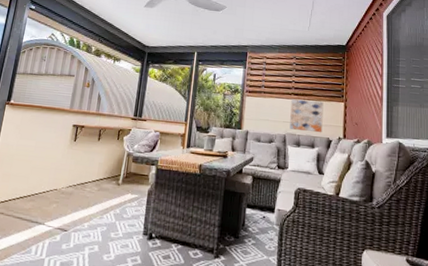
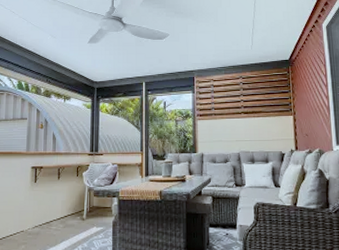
wall art: present [290,99,324,133] -> none [242,117,275,148]

